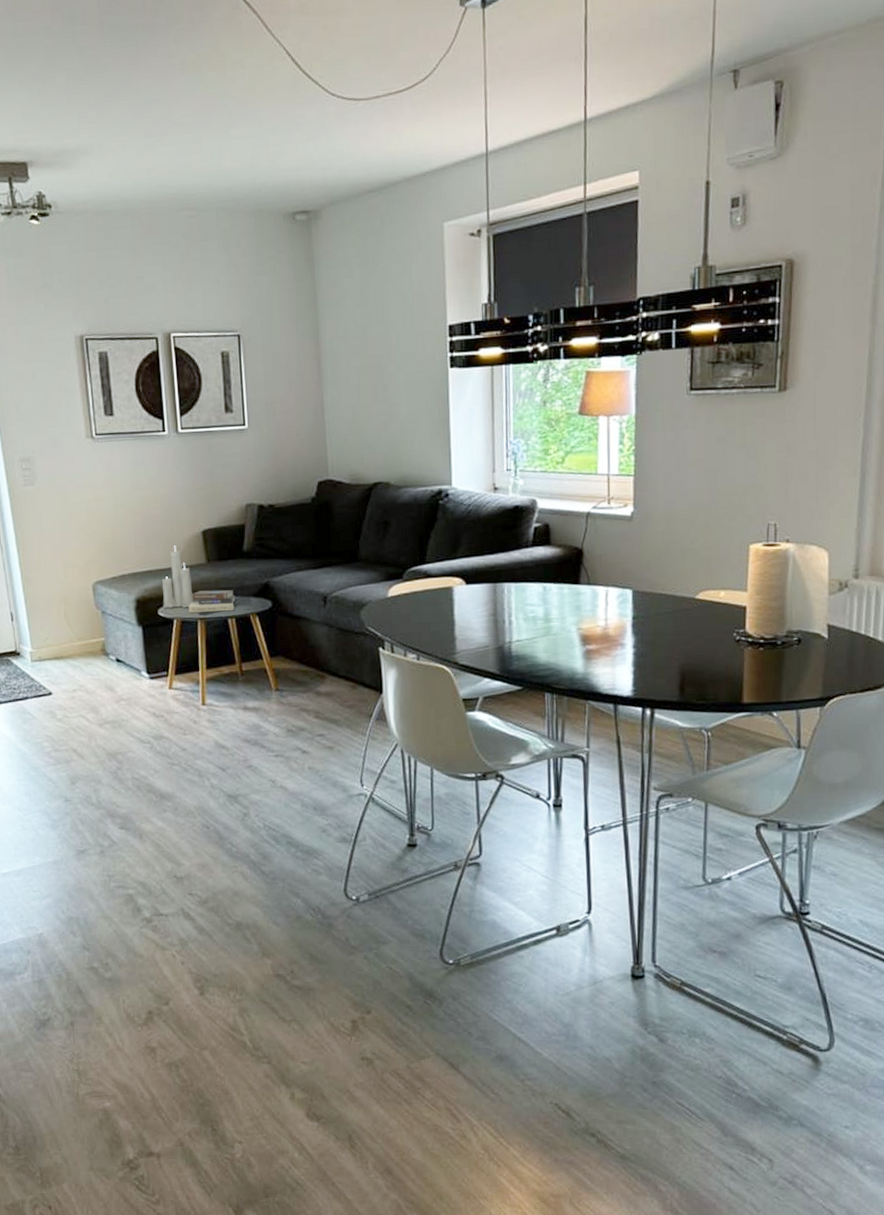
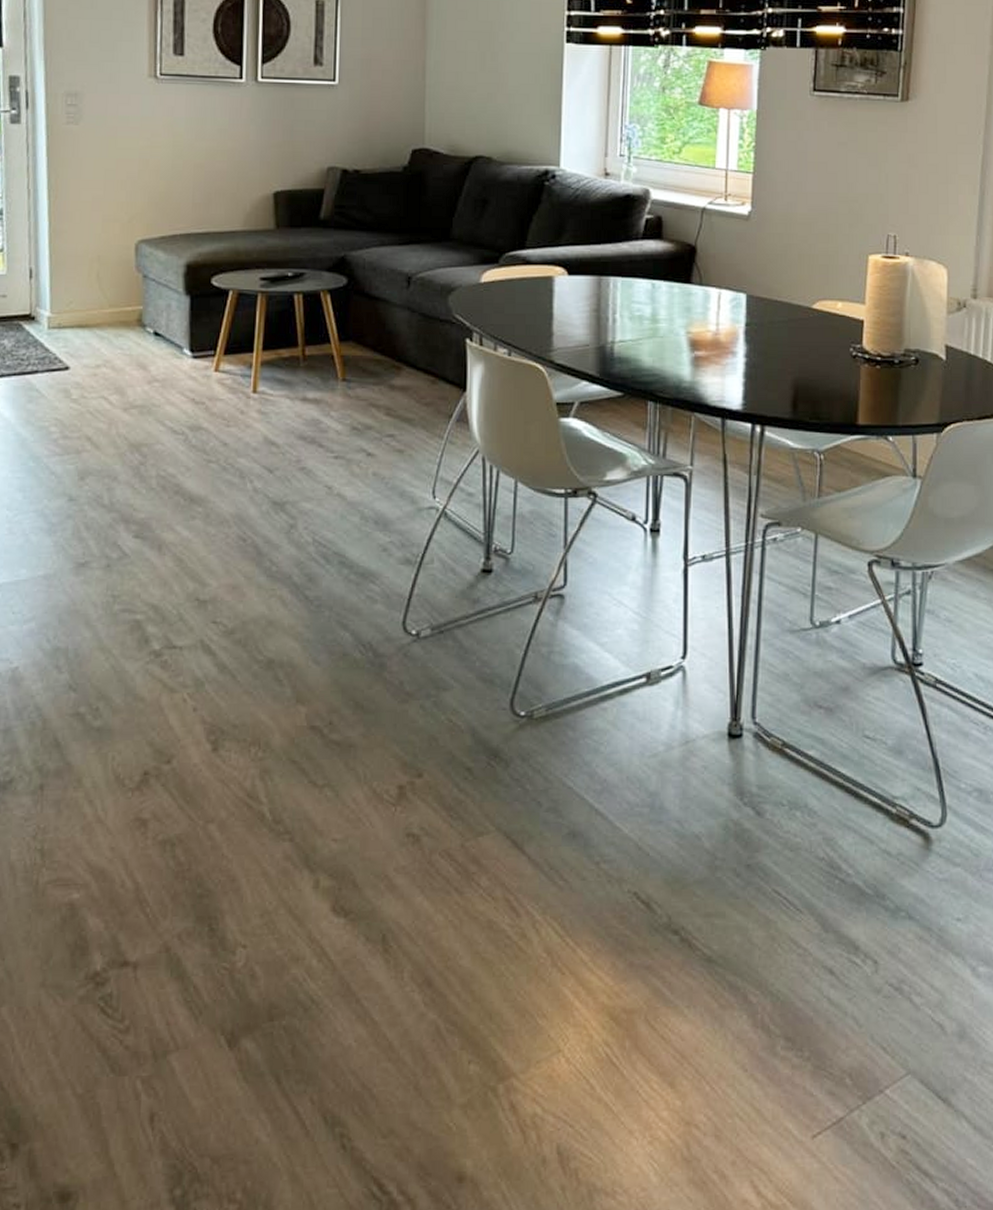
candle: present [162,545,194,608] -> none [218,206,256,279]
books: present [188,589,236,613] -> none [248,260,305,286]

